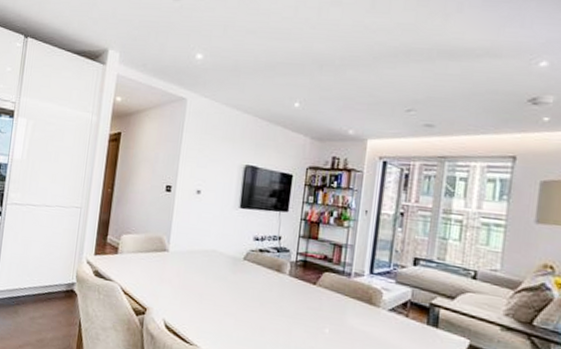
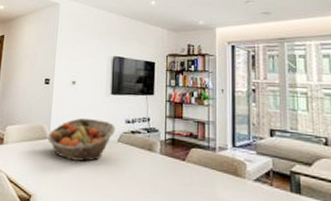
fruit basket: none [167,231,242,278] -> present [48,118,115,162]

